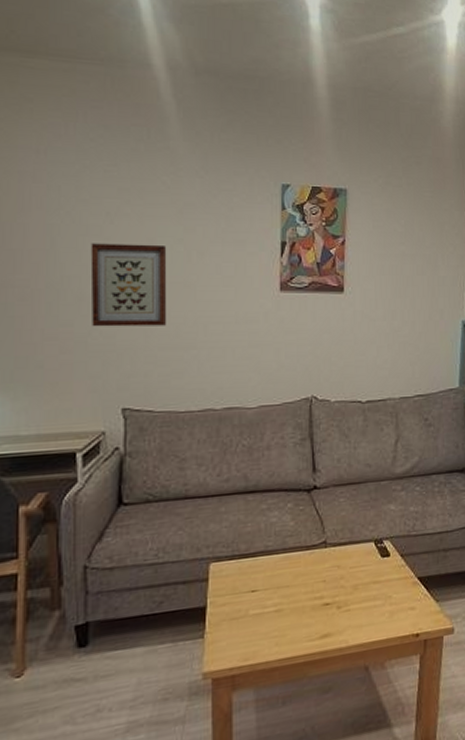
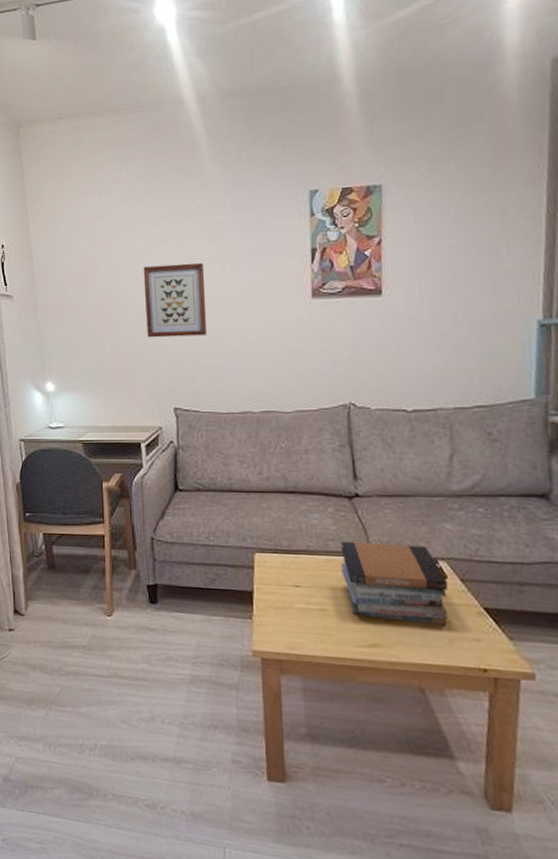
book stack: none [297,528,391,610] -> present [340,541,449,627]

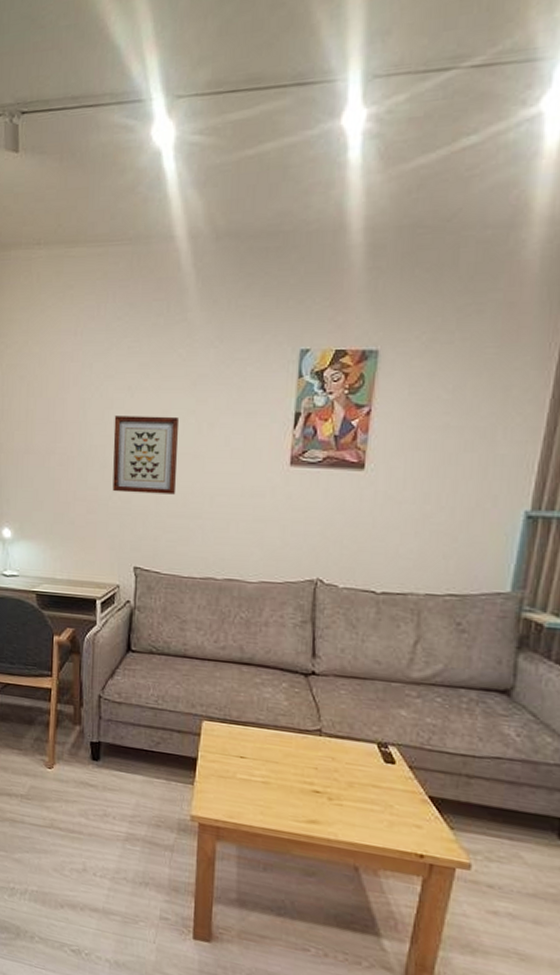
book stack: present [340,541,449,627] -> none [287,717,396,810]

